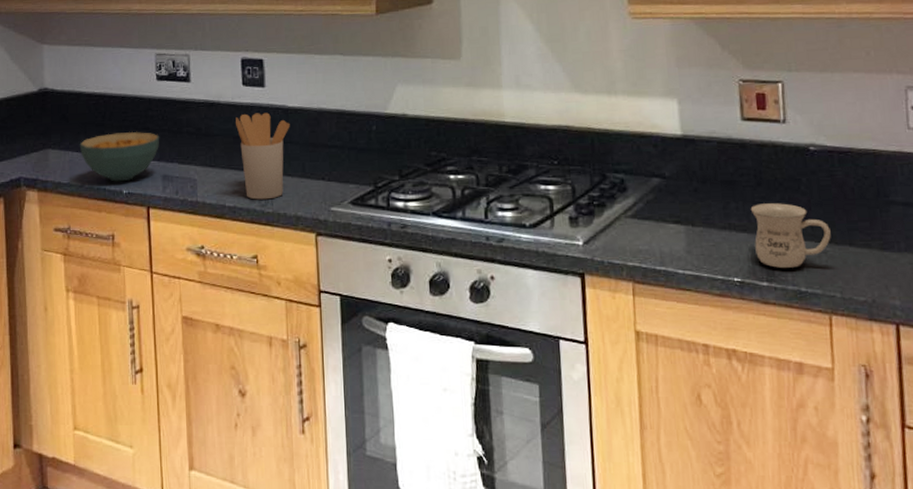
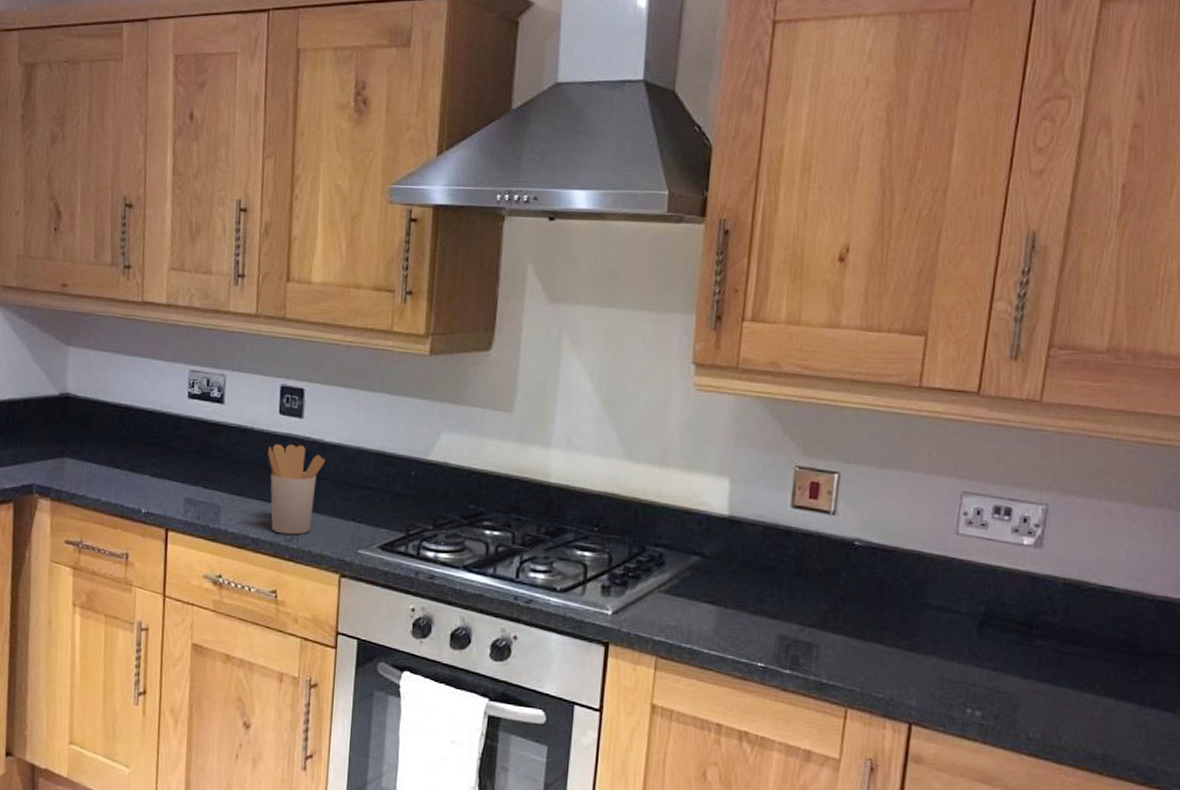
cereal bowl: present [79,131,160,182] -> none [99,448,186,500]
mug: present [750,203,831,269] -> none [783,592,861,659]

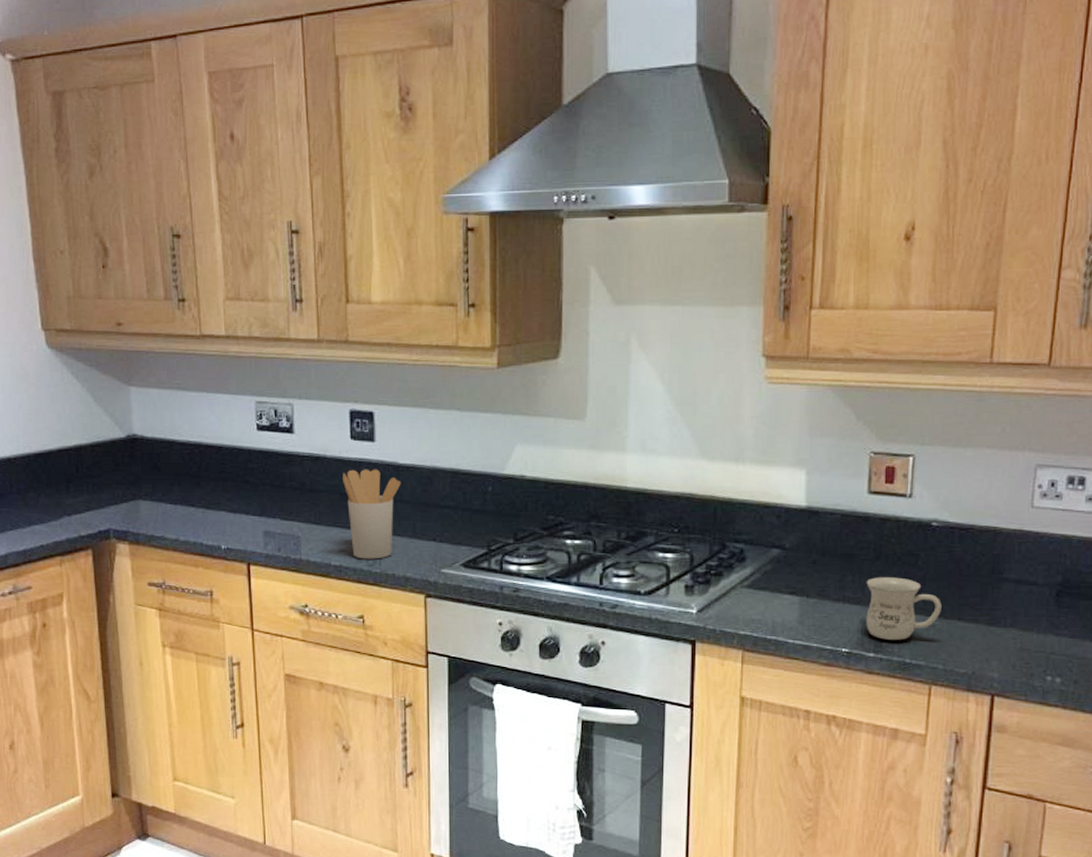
mug: none [783,592,861,659] -> present [866,577,942,641]

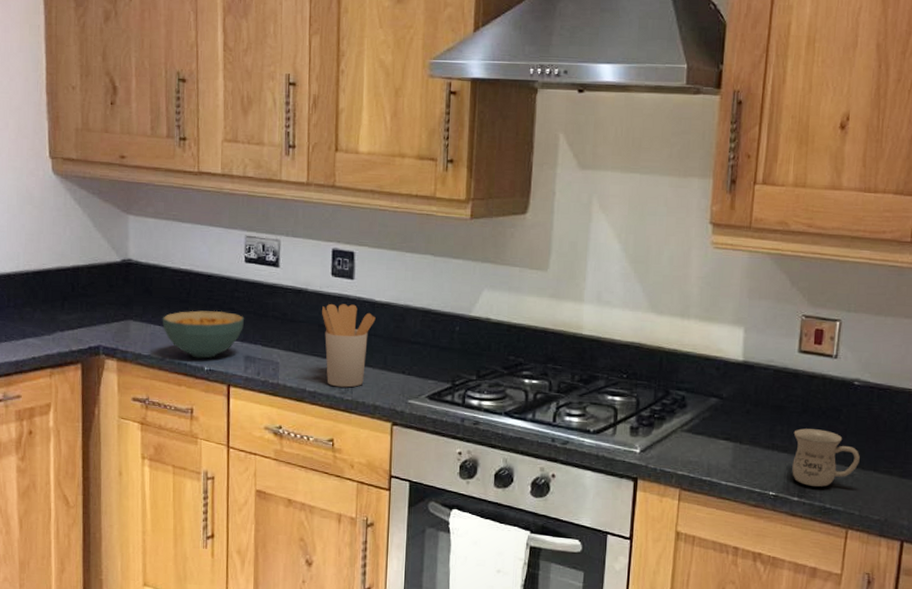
cereal bowl: none [173,484,261,537] -> present [162,310,245,359]

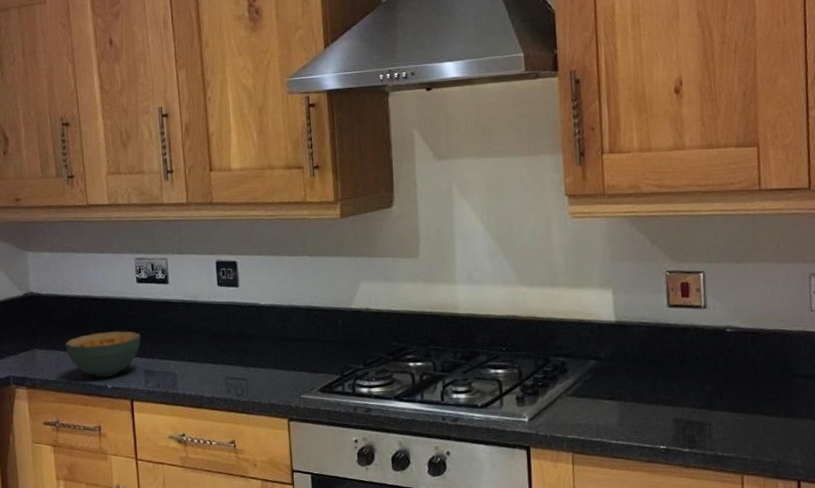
utensil holder: present [322,303,376,388] -> none [212,310,263,390]
mug: present [792,428,860,487] -> none [675,379,744,437]

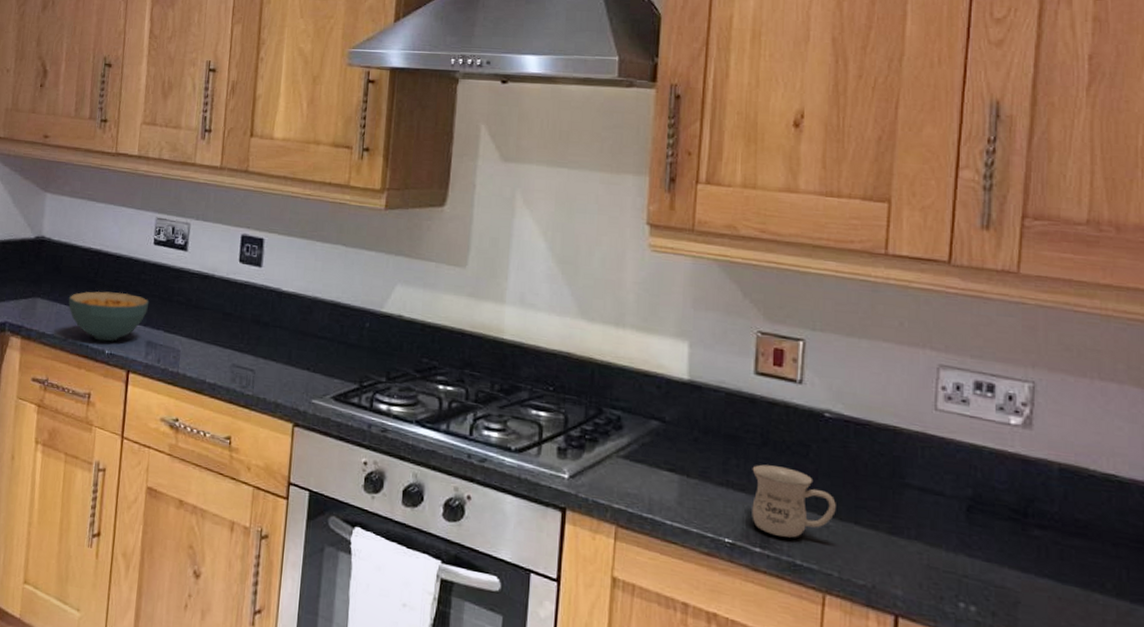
mug: none [675,379,744,437] -> present [752,464,836,538]

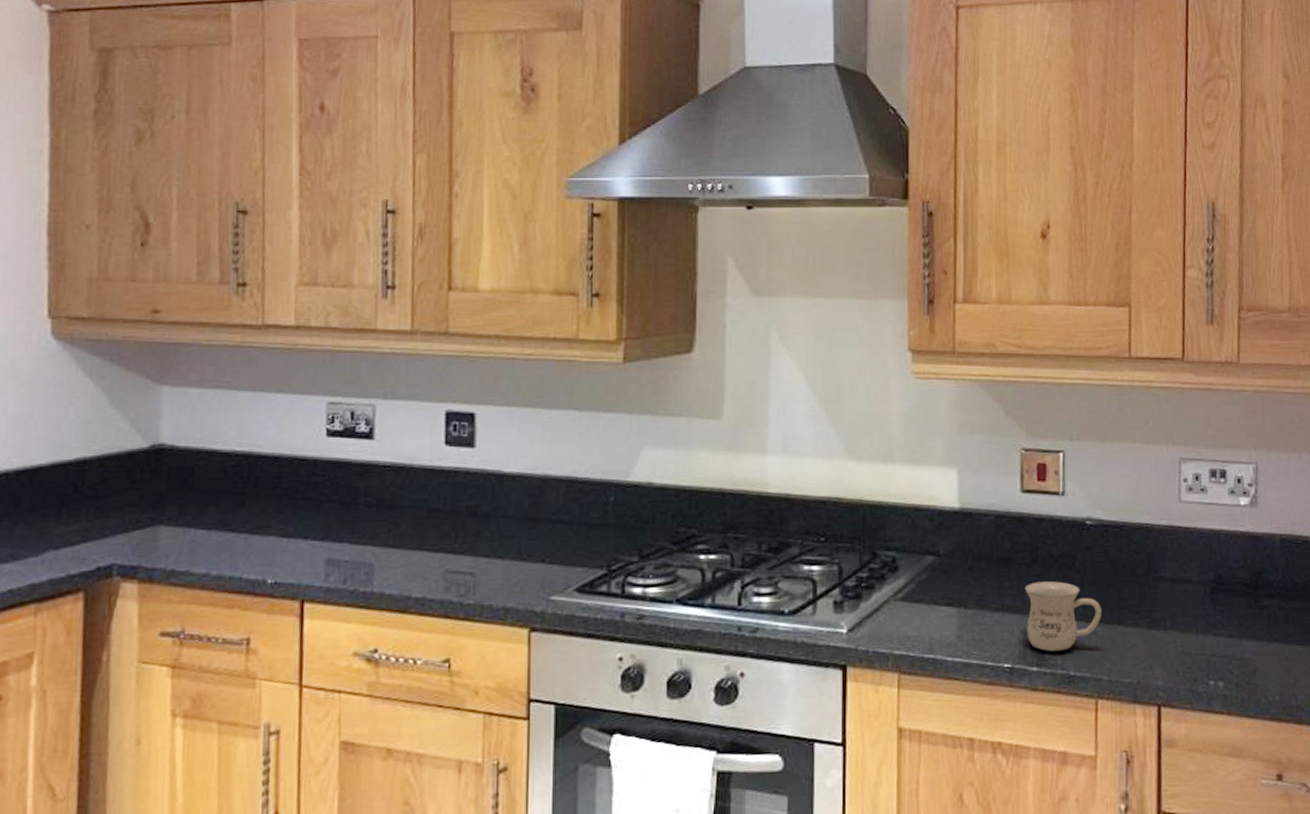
cereal bowl: present [68,291,150,342] -> none [206,502,326,569]

